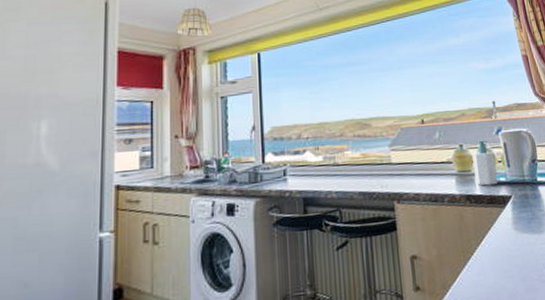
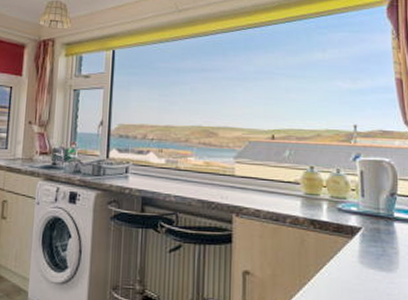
soap bottle: present [472,140,498,186] -> none [323,164,348,214]

